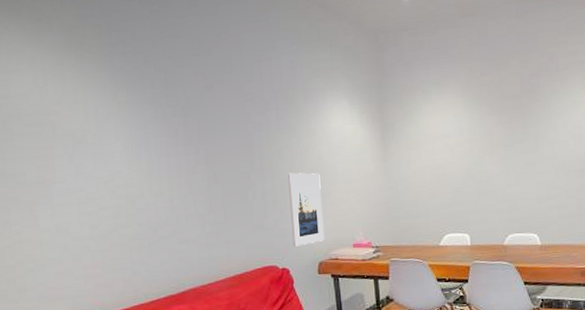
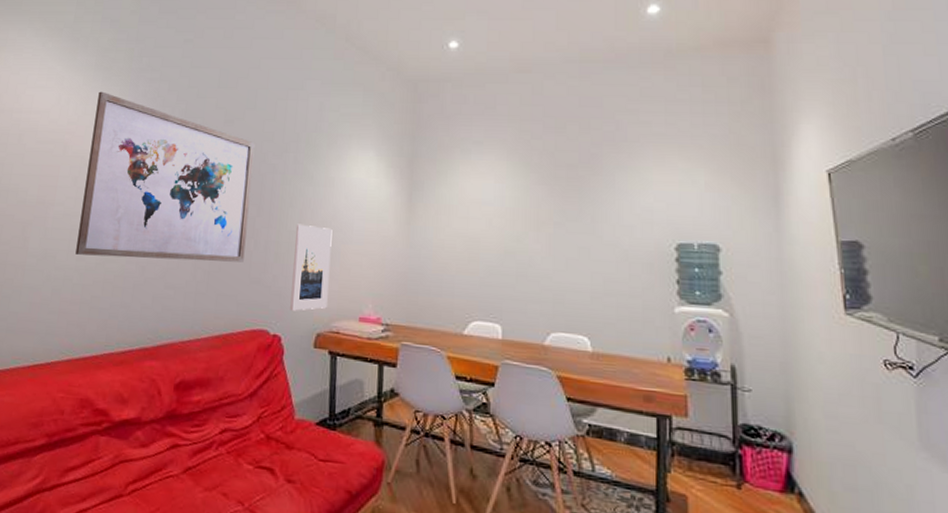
wall art: none [75,69,246,225] -> present [75,91,255,263]

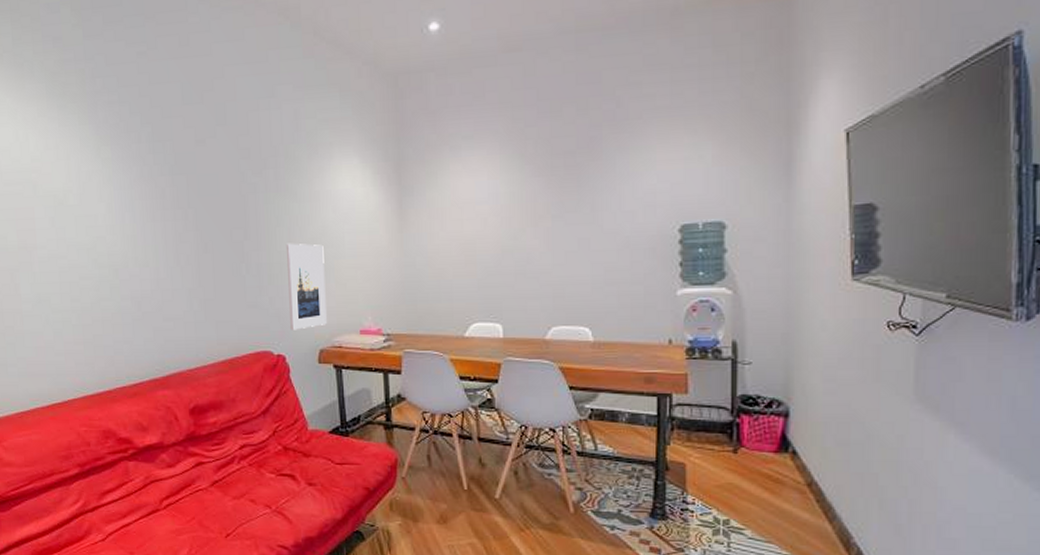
wall art: present [75,91,255,263] -> none [57,121,238,296]

